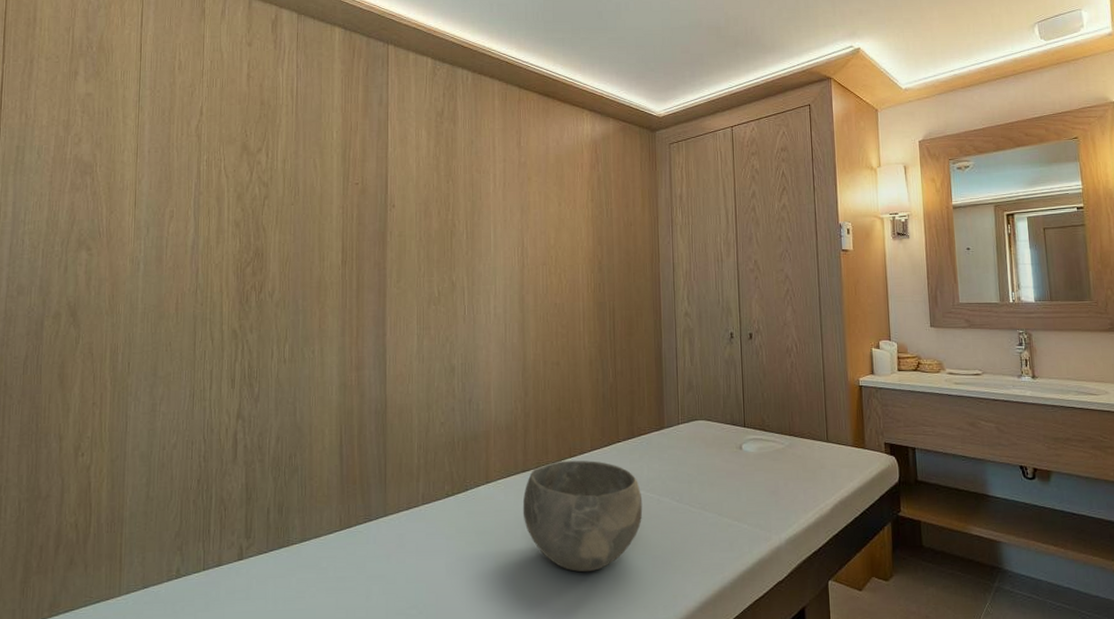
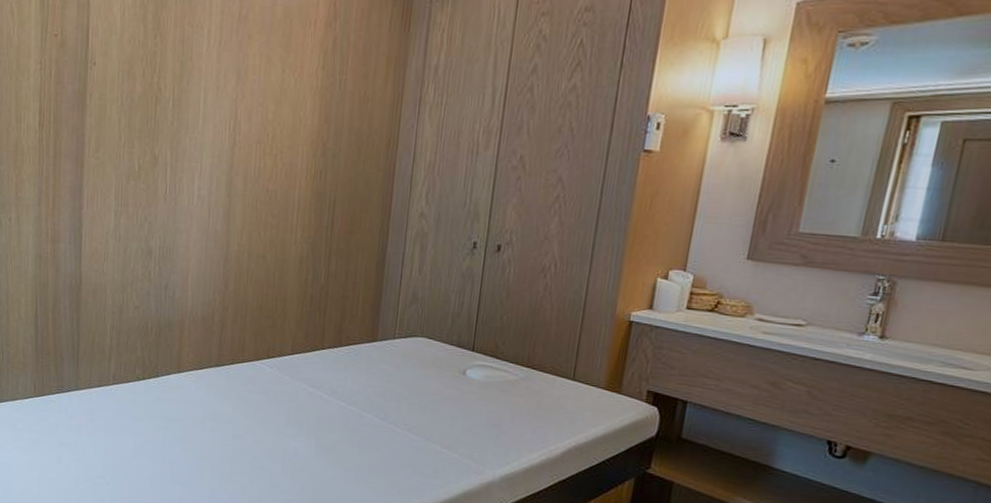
bowl: present [522,460,643,572] -> none [213,360,343,474]

